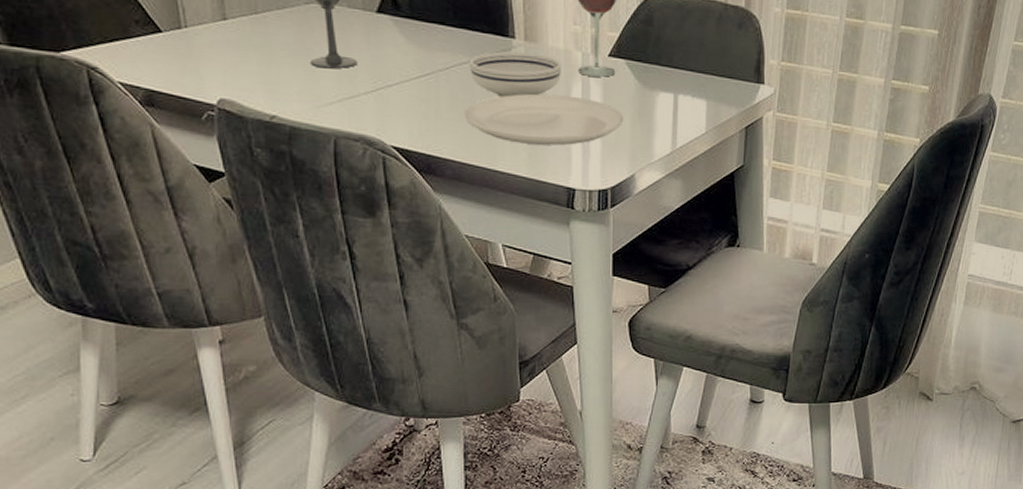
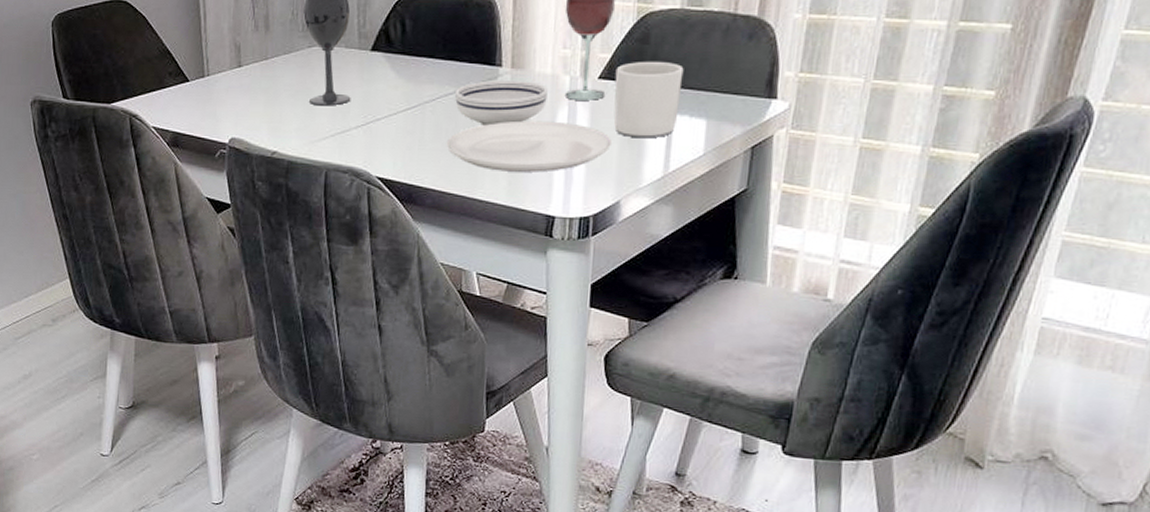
mug: none [623,42,685,116] -> present [613,61,684,139]

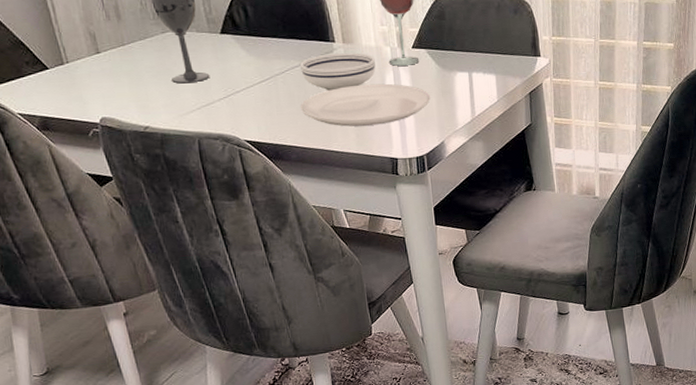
mug: present [613,61,684,139] -> none [424,32,475,92]

